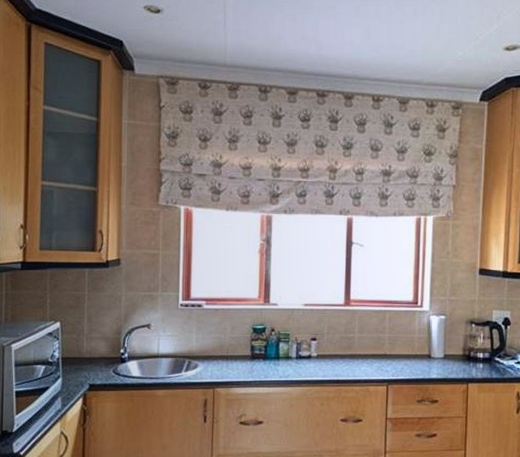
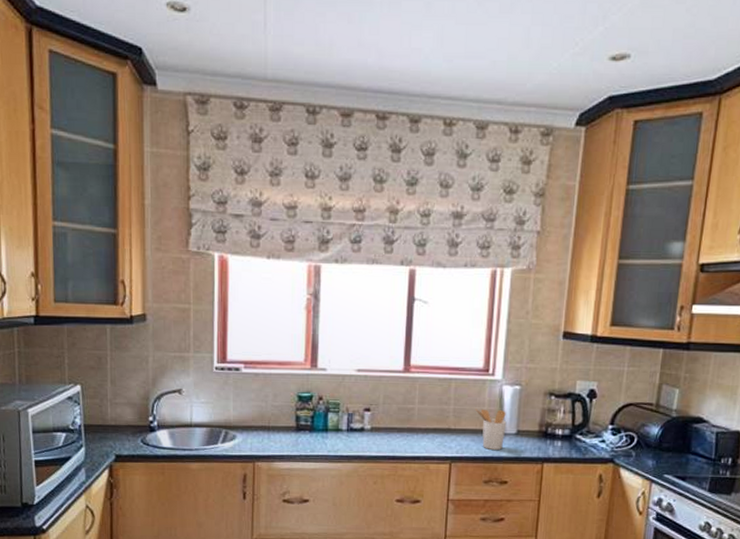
utensil holder: none [407,336,435,372] -> present [475,408,507,450]

